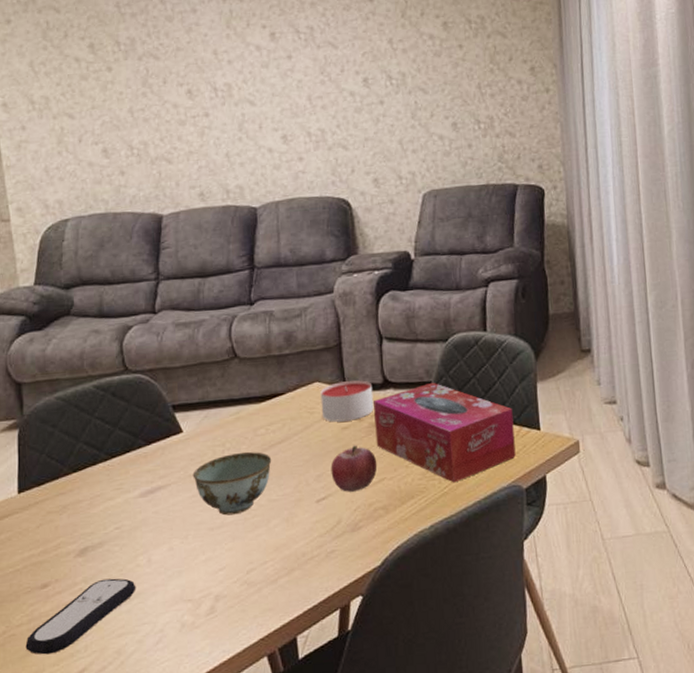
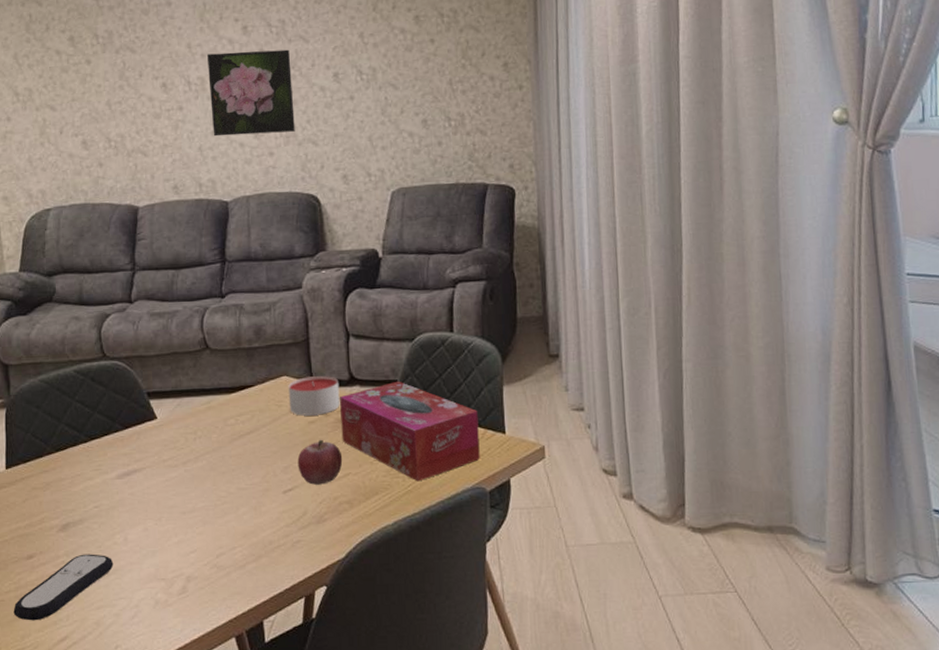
bowl: present [192,451,272,516] -> none [166,440,241,501]
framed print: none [234,55,325,143] -> present [207,49,295,137]

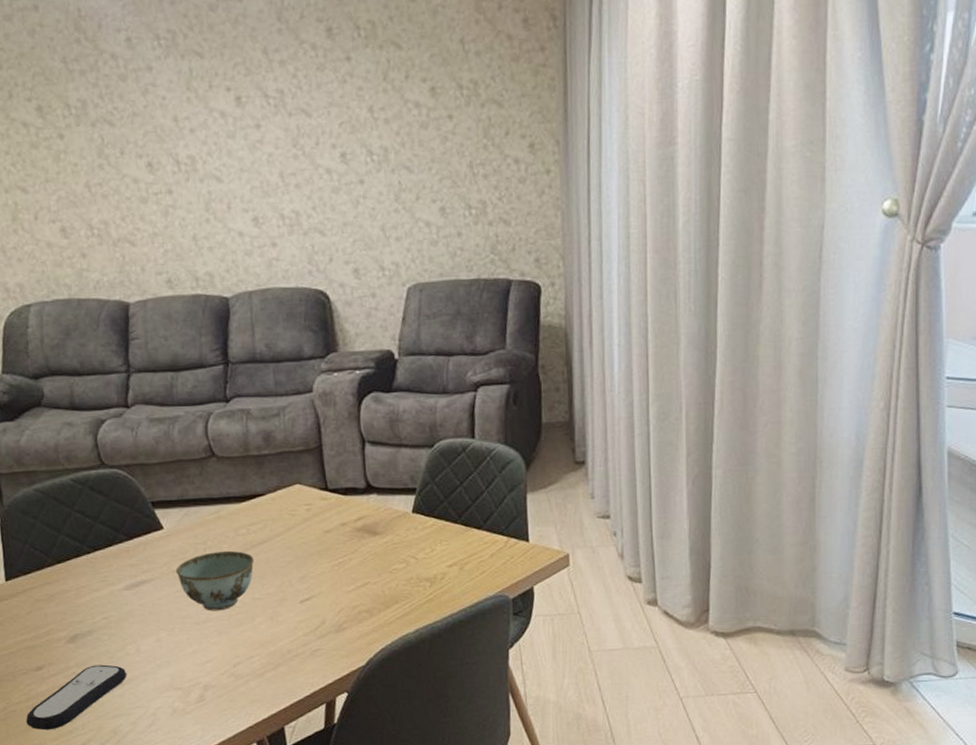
bowl: none [166,440,241,501] -> present [175,550,254,611]
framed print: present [207,49,295,137] -> none [197,124,300,225]
candle: present [288,376,340,416] -> none [301,484,357,525]
fruit: present [297,439,343,485] -> none [314,548,361,594]
tissue box: present [339,381,480,482] -> none [355,489,503,590]

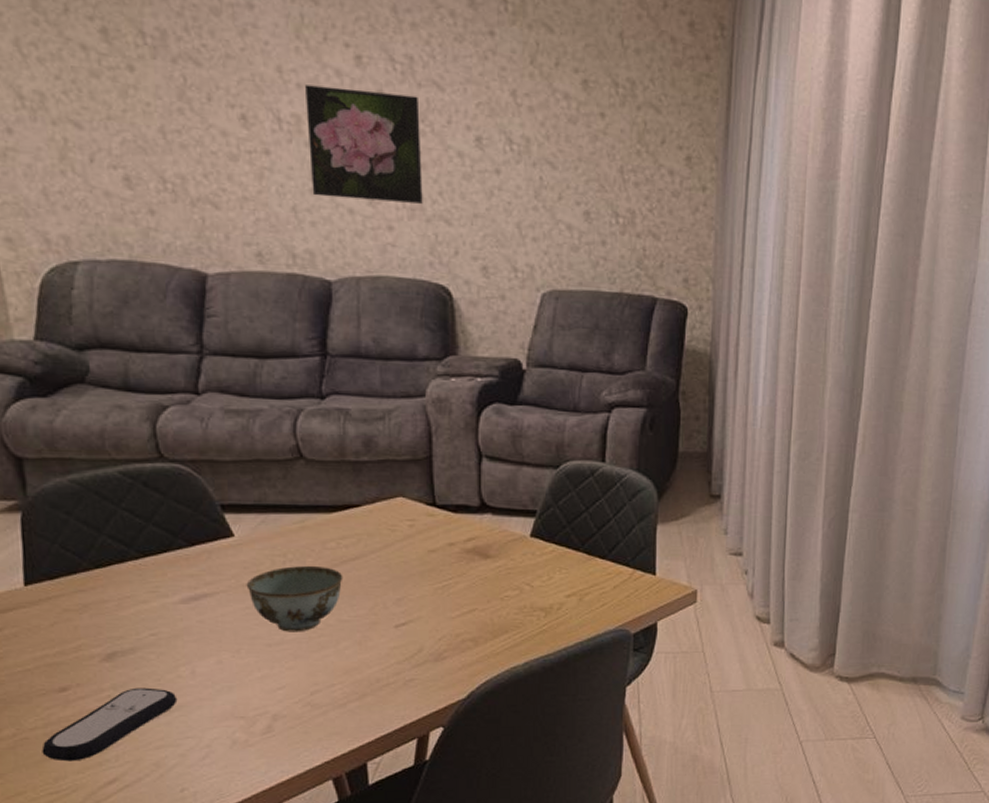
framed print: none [197,124,300,225] -> present [305,85,423,204]

